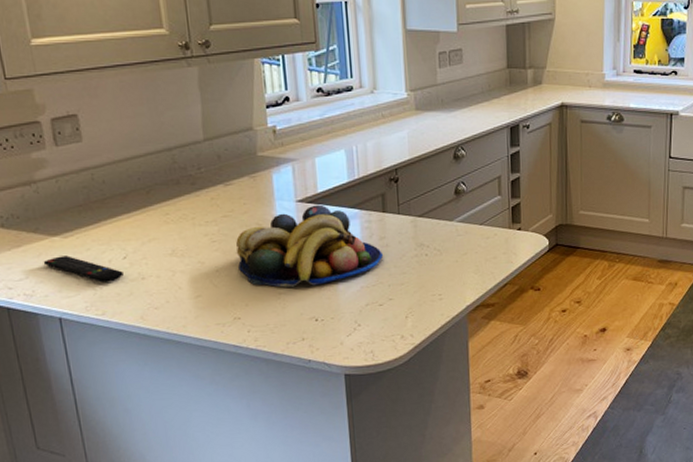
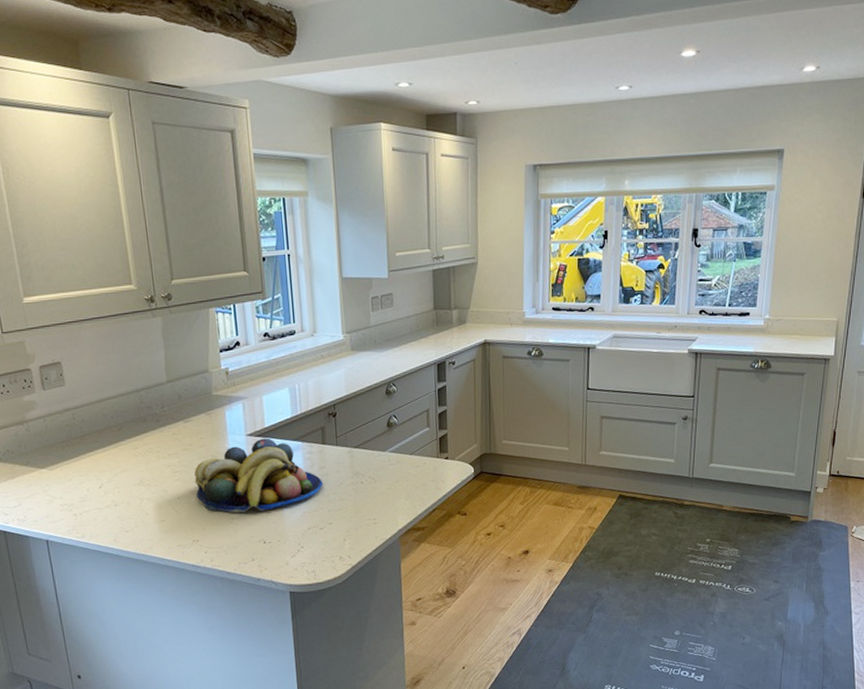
remote control: present [43,256,124,283] -> none [33,485,99,509]

